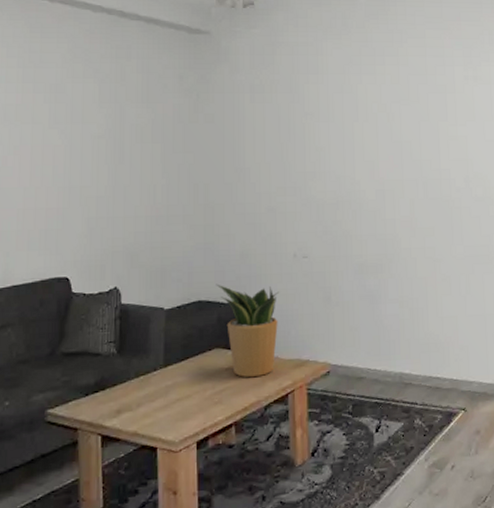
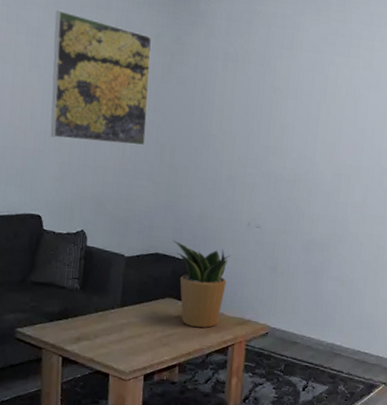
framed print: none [73,65,177,192] -> present [50,10,152,146]

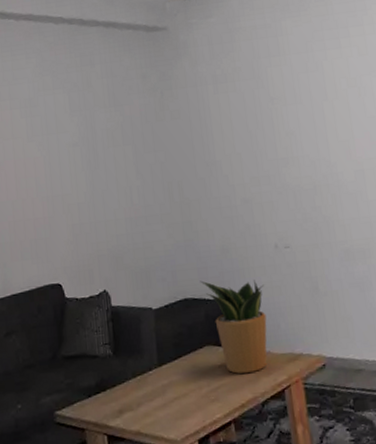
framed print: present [50,10,152,146] -> none [43,77,151,201]

